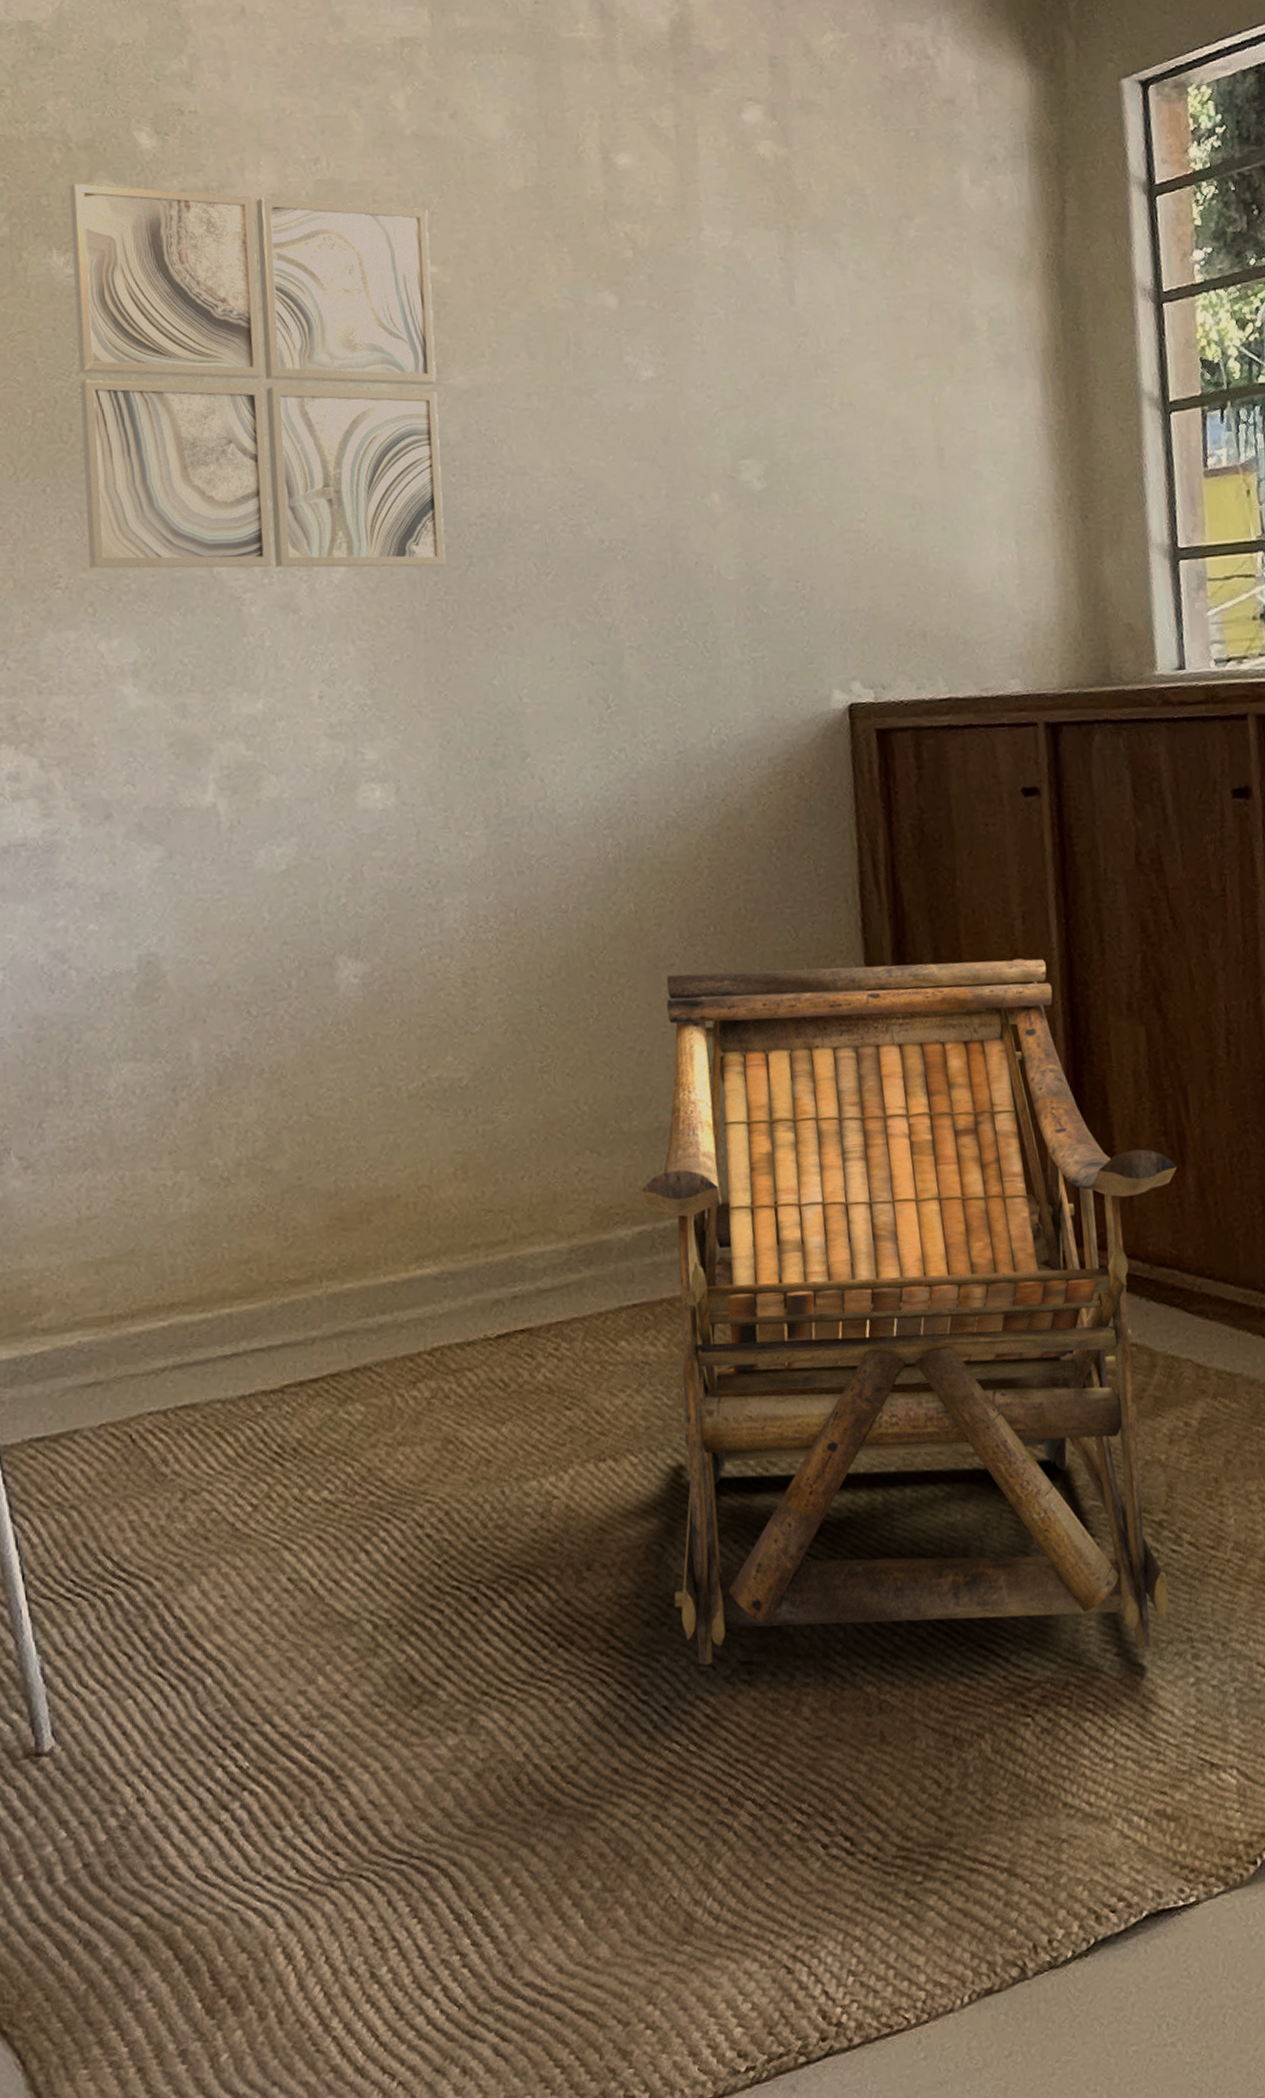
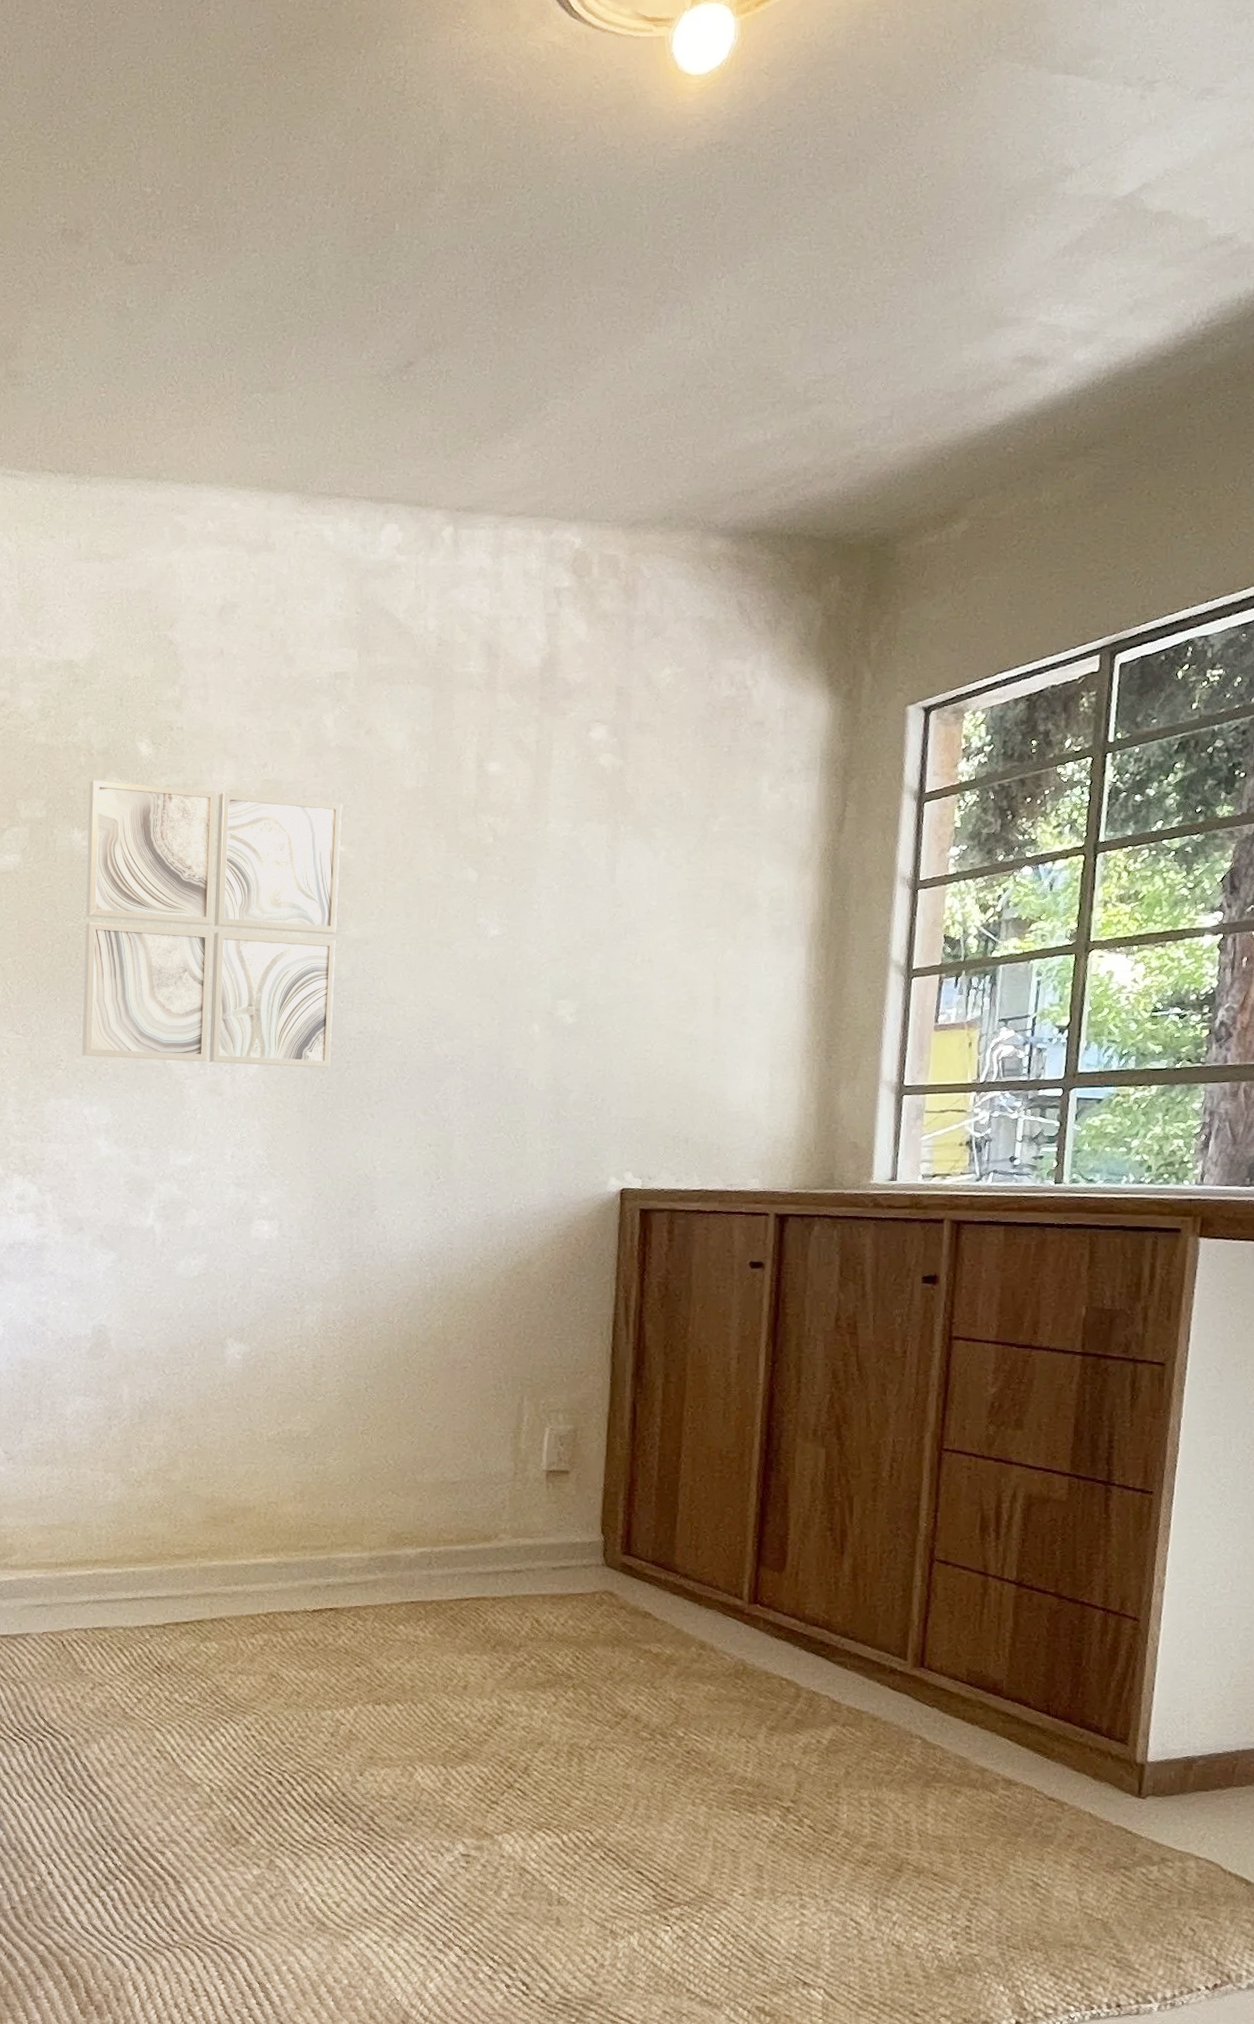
lounge chair: present [640,958,1177,1665] -> none [419,1375,837,1894]

